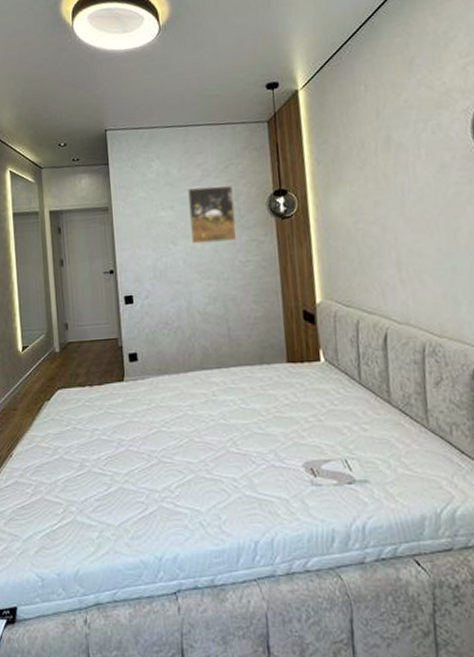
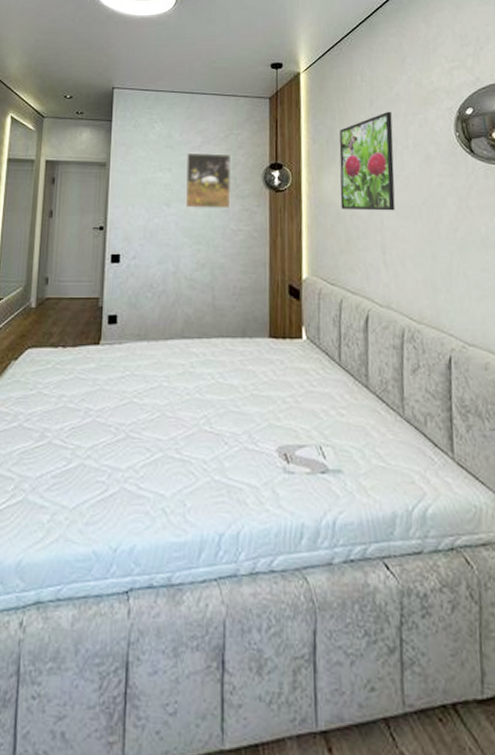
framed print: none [345,120,410,230] -> present [339,111,396,211]

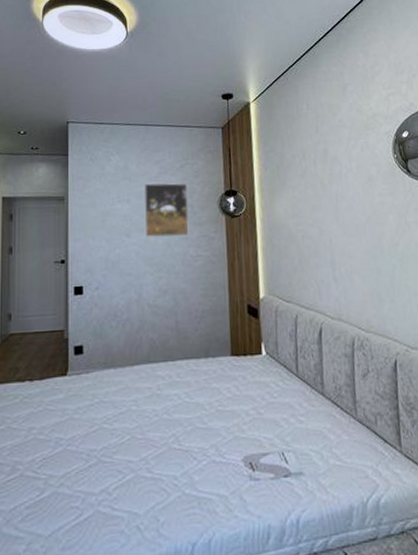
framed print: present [339,111,396,211] -> none [289,136,343,231]

